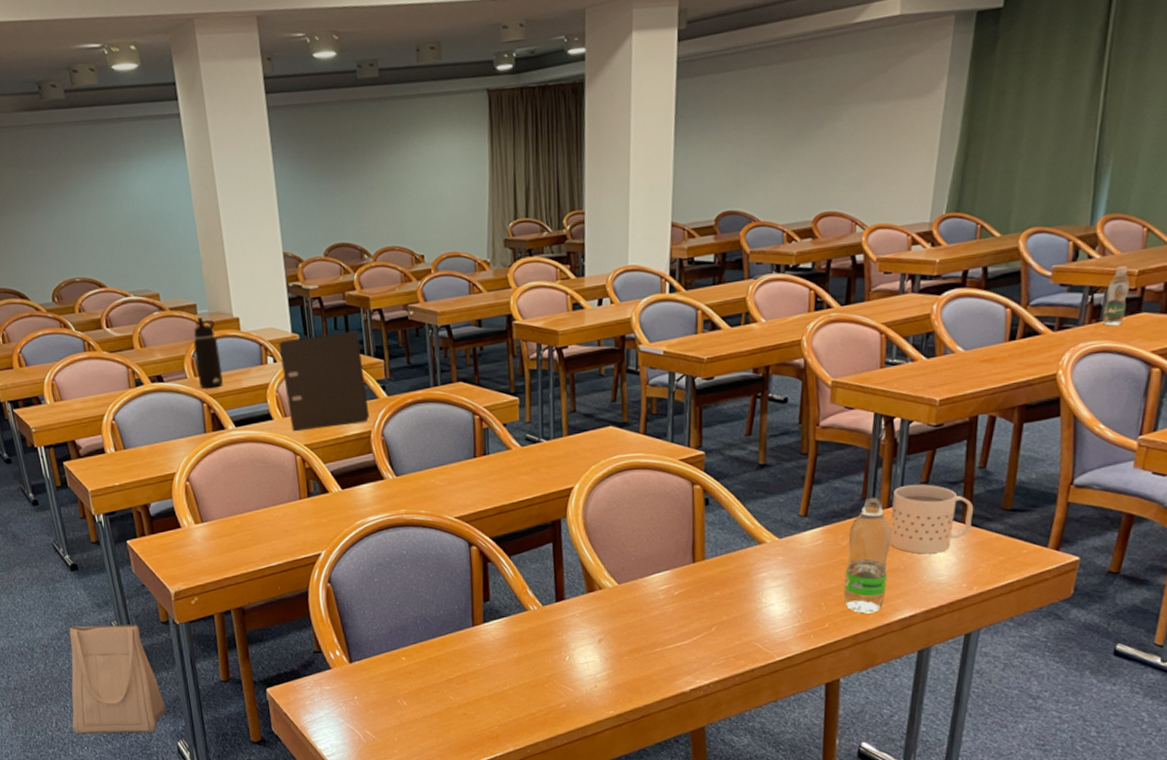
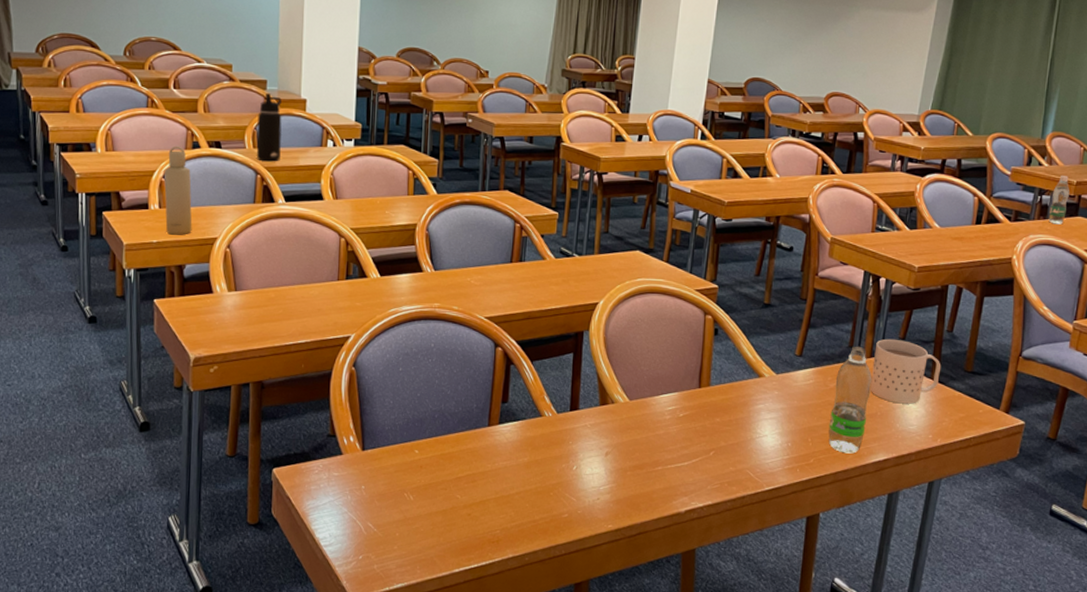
shopping bag: present [69,624,166,734] -> none [56,381,163,504]
bottle: none [113,386,150,476] -> present [164,146,192,235]
binder: present [278,331,370,431] -> none [340,127,418,215]

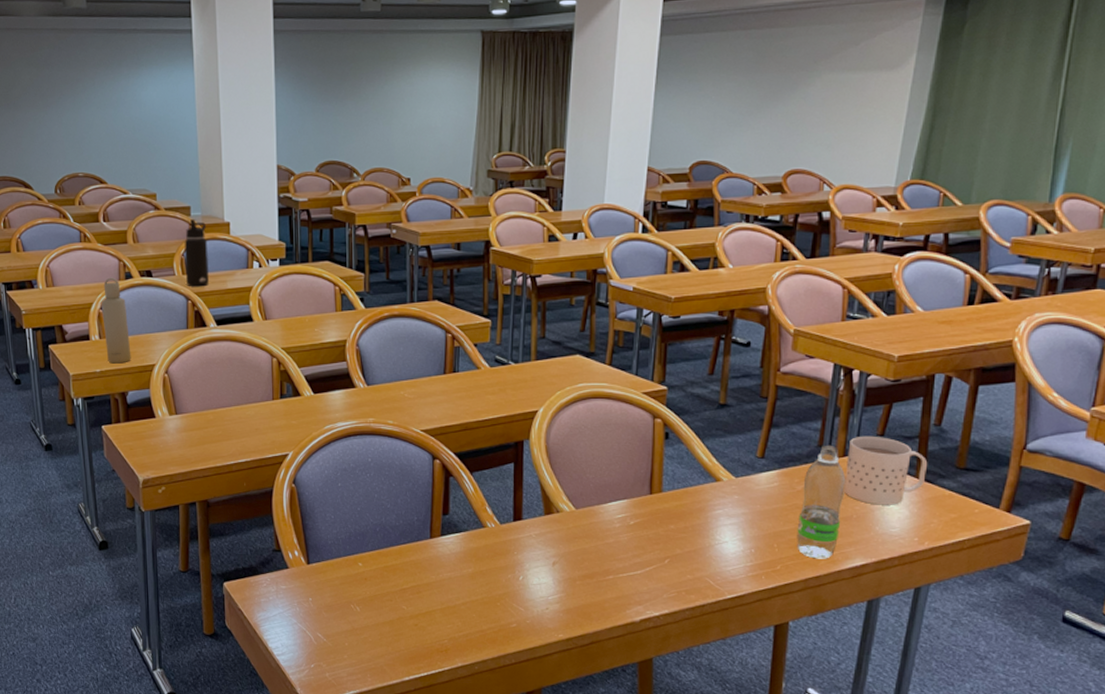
bottle: present [1048,175,1070,225] -> none [1058,242,1087,300]

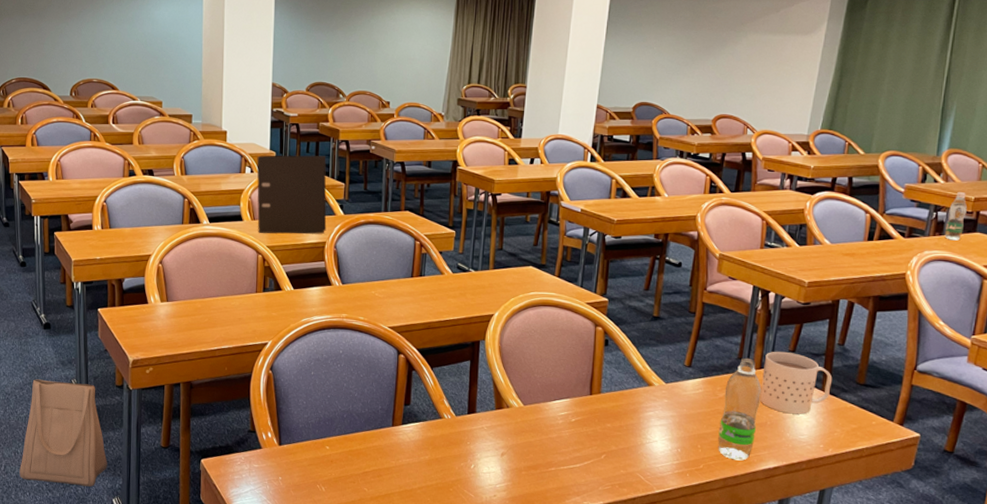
shopping bag: none [30,505,124,616] -> present [19,379,108,487]
bottle: present [101,277,131,364] -> none [105,174,130,252]
water bottle: present [184,219,210,286] -> none [183,126,206,186]
binder: none [265,244,347,334] -> present [257,155,327,234]
bottle: none [1058,242,1087,300] -> present [944,191,968,241]

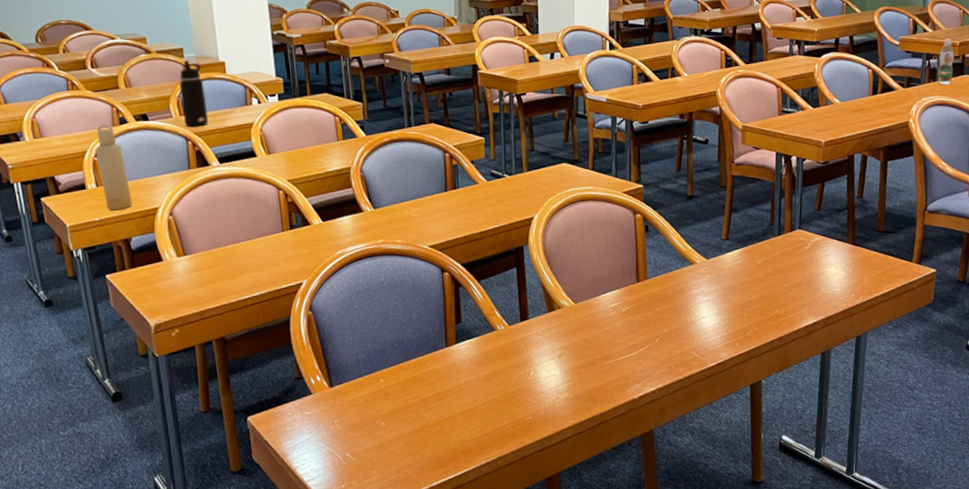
shopping bag: present [19,379,108,487] -> none [40,359,143,476]
bottle: none [105,174,130,252] -> present [95,124,133,211]
water bottle: none [183,126,206,186] -> present [179,61,209,127]
binder: present [257,155,327,234] -> none [263,76,349,167]
bottle: present [718,357,762,461] -> none [760,222,795,323]
mug: present [759,351,833,415] -> none [793,211,856,270]

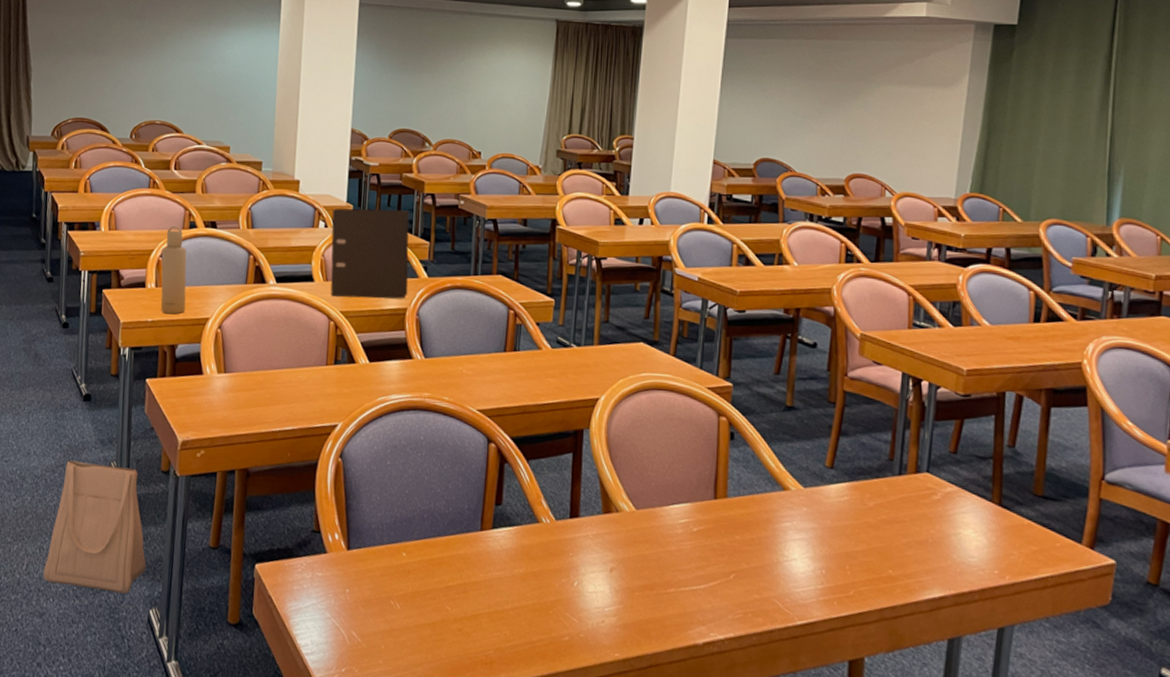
shopping bag: none [40,359,143,476] -> present [43,460,146,594]
water bottle: present [179,61,209,127] -> none [250,174,276,241]
binder: none [263,76,349,167] -> present [330,208,410,299]
bottle: present [937,38,955,85] -> none [1123,267,1149,325]

